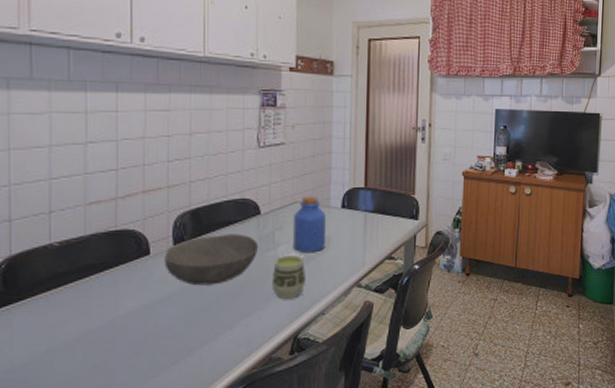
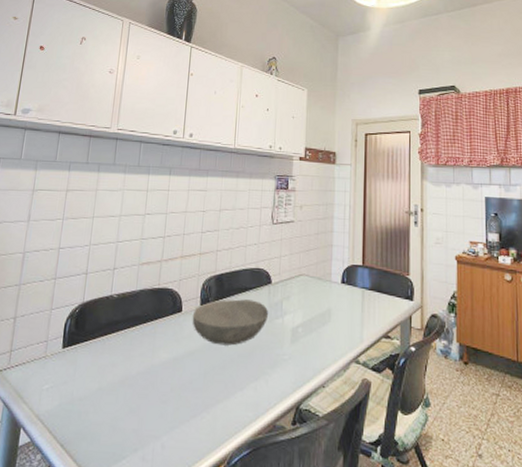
cup: present [271,254,305,300] -> none [278,323,308,368]
jar: present [293,196,326,253] -> none [298,270,327,324]

